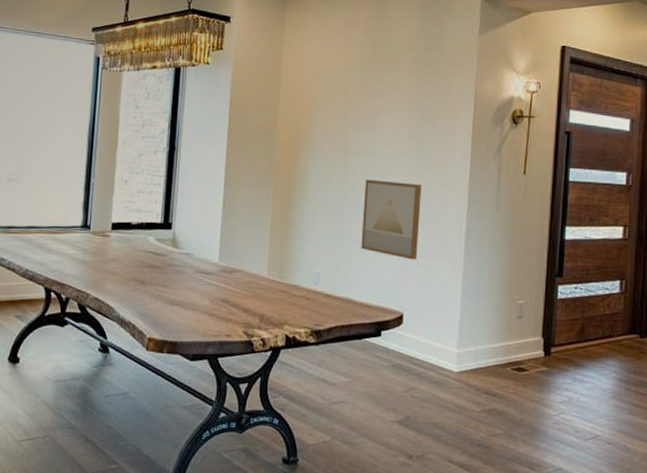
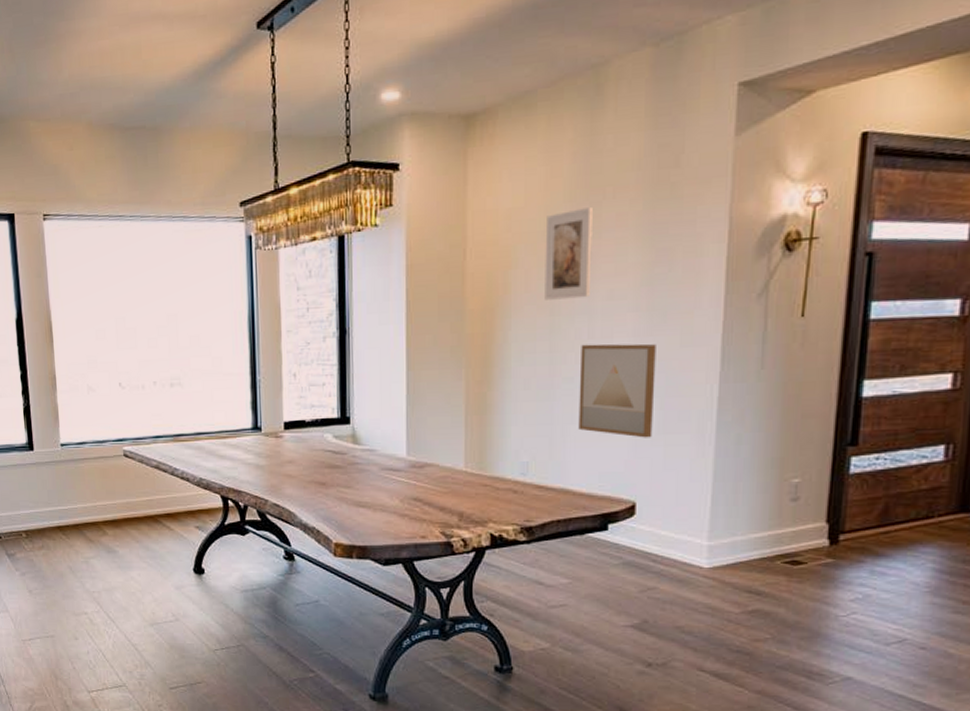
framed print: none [339,72,378,142] -> present [545,207,592,300]

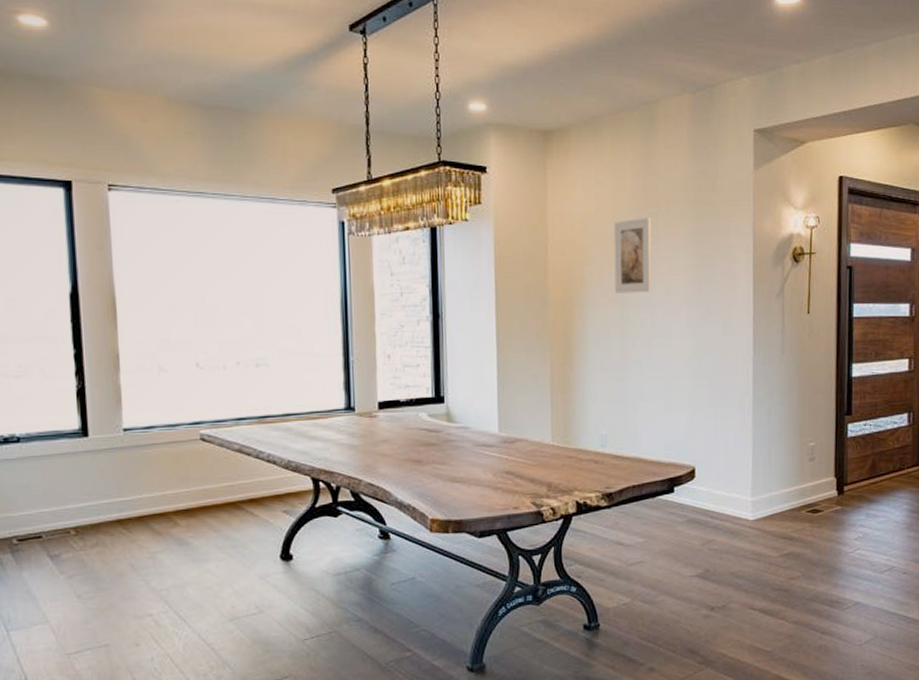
wall art: present [578,343,656,438] -> none [646,332,706,412]

